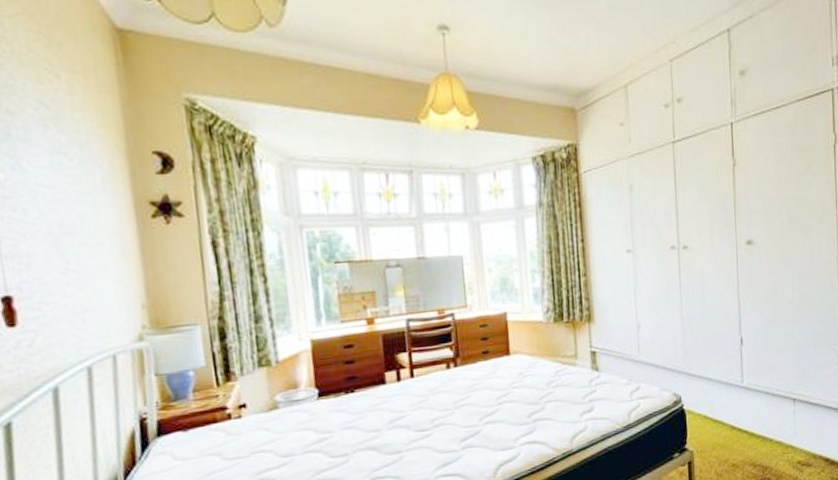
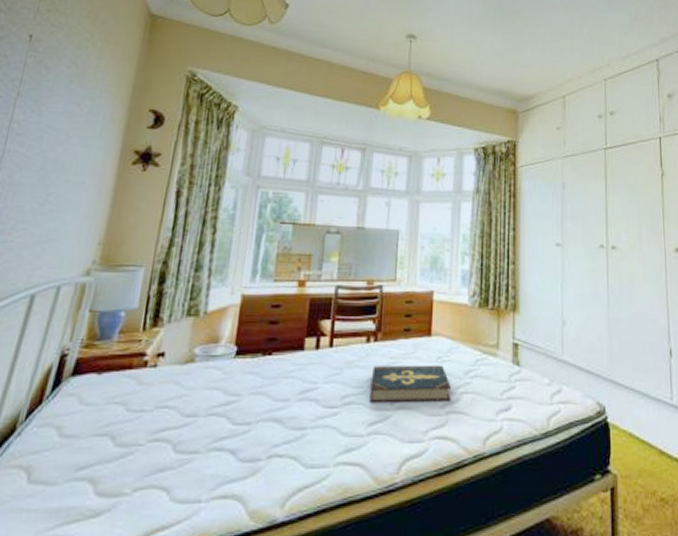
book: none [456,380,536,421] -> present [369,365,452,402]

